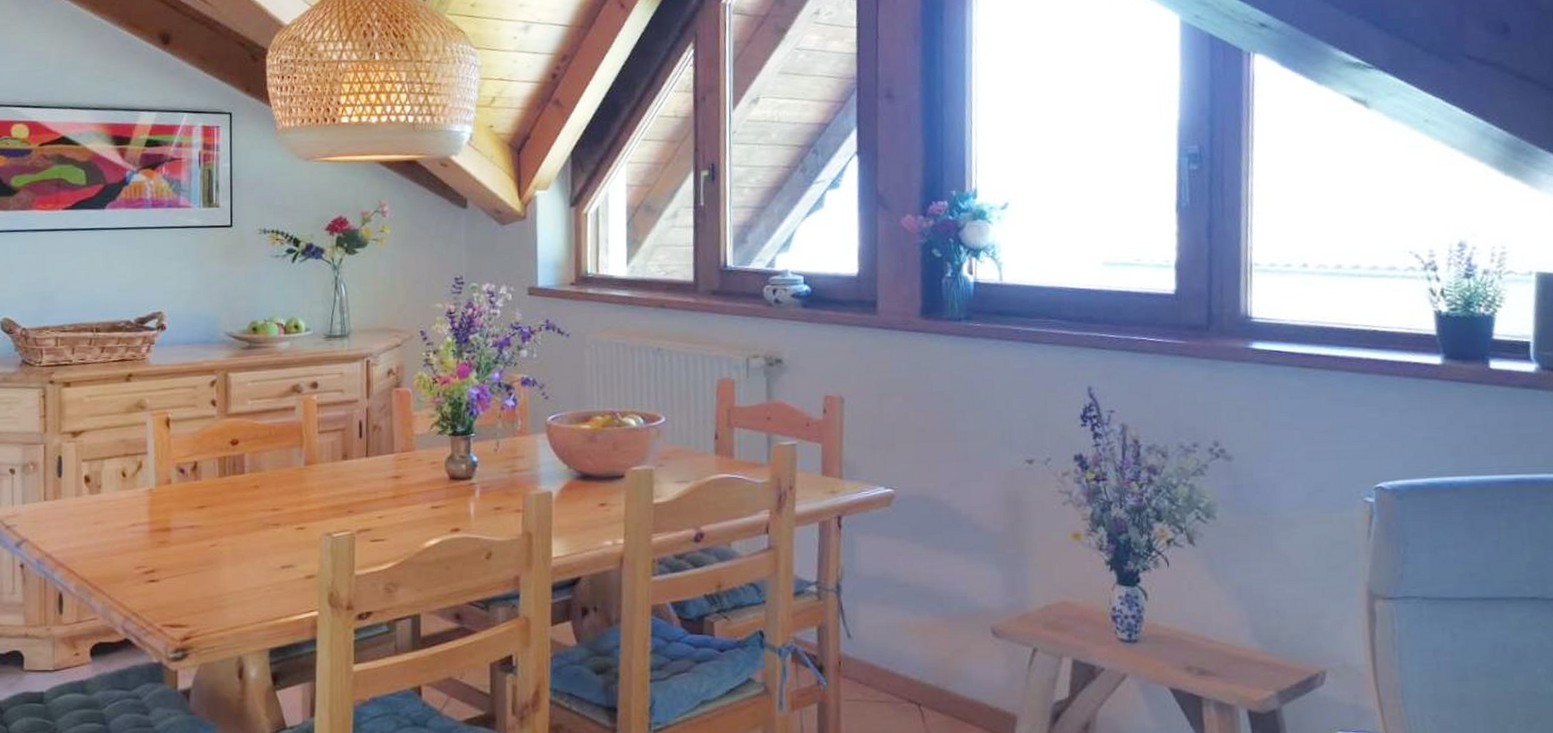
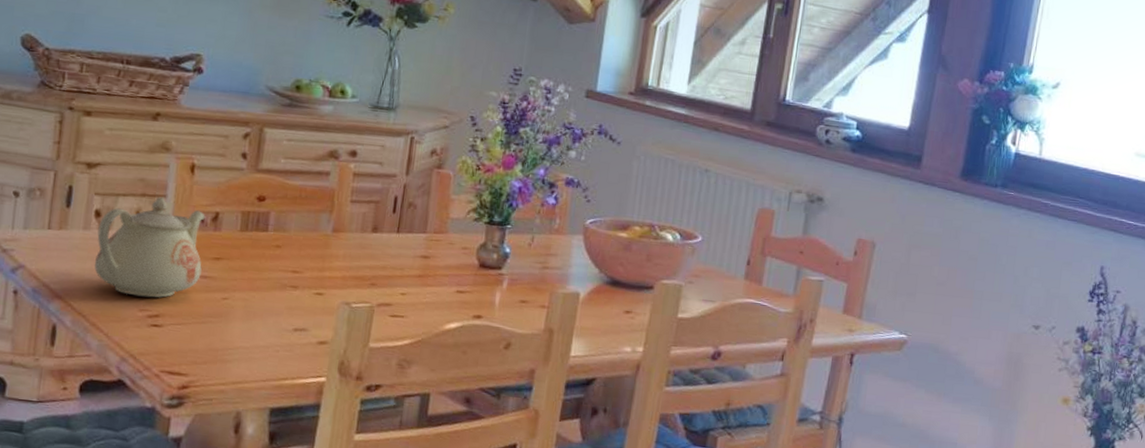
teapot: none [89,454,188,555] -> present [94,196,205,298]

